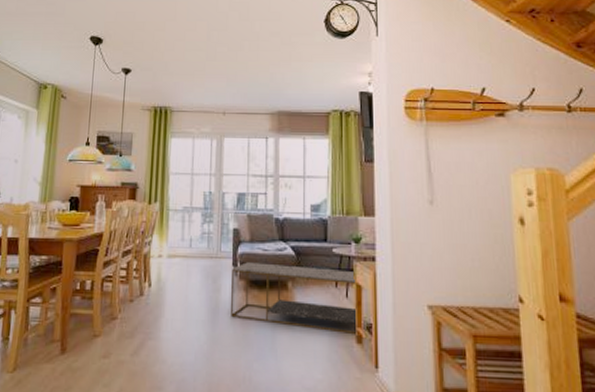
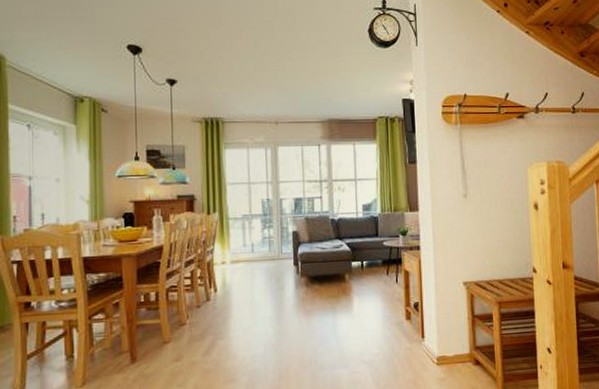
coffee table: present [231,262,359,335] -> none [294,259,408,313]

